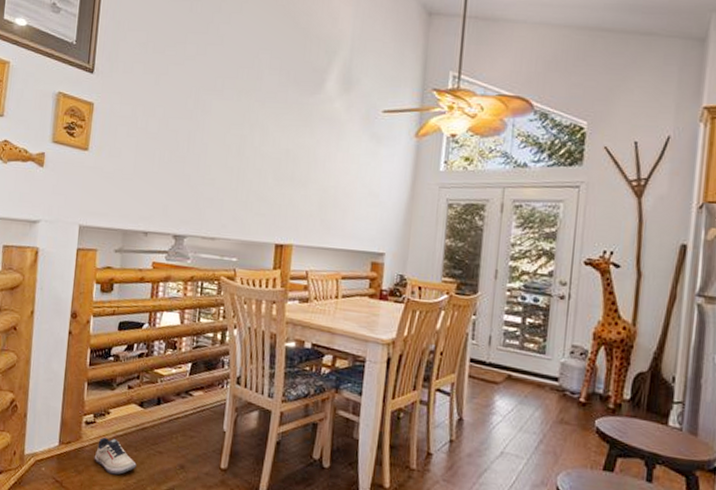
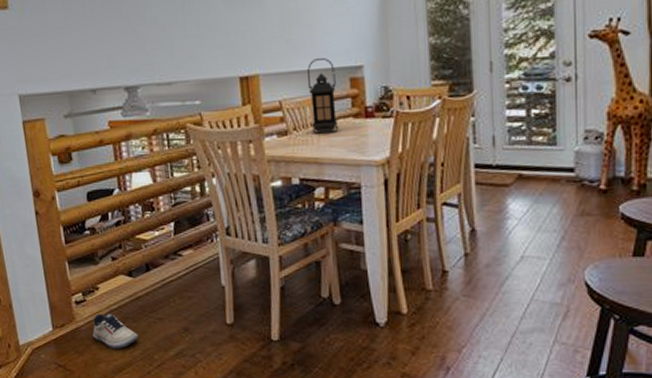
lantern: none [330,239,360,309] -> present [307,57,339,135]

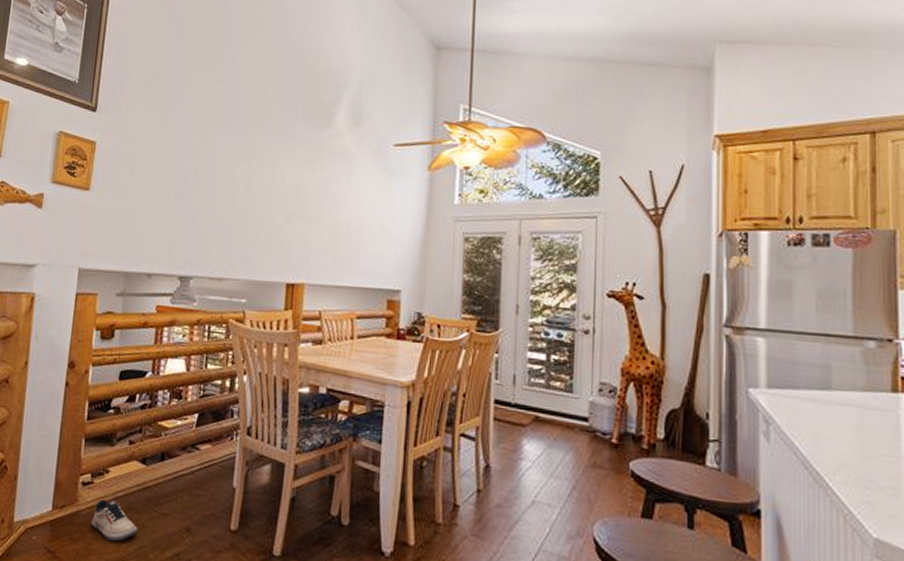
lantern: present [307,57,339,135] -> none [346,276,375,350]

